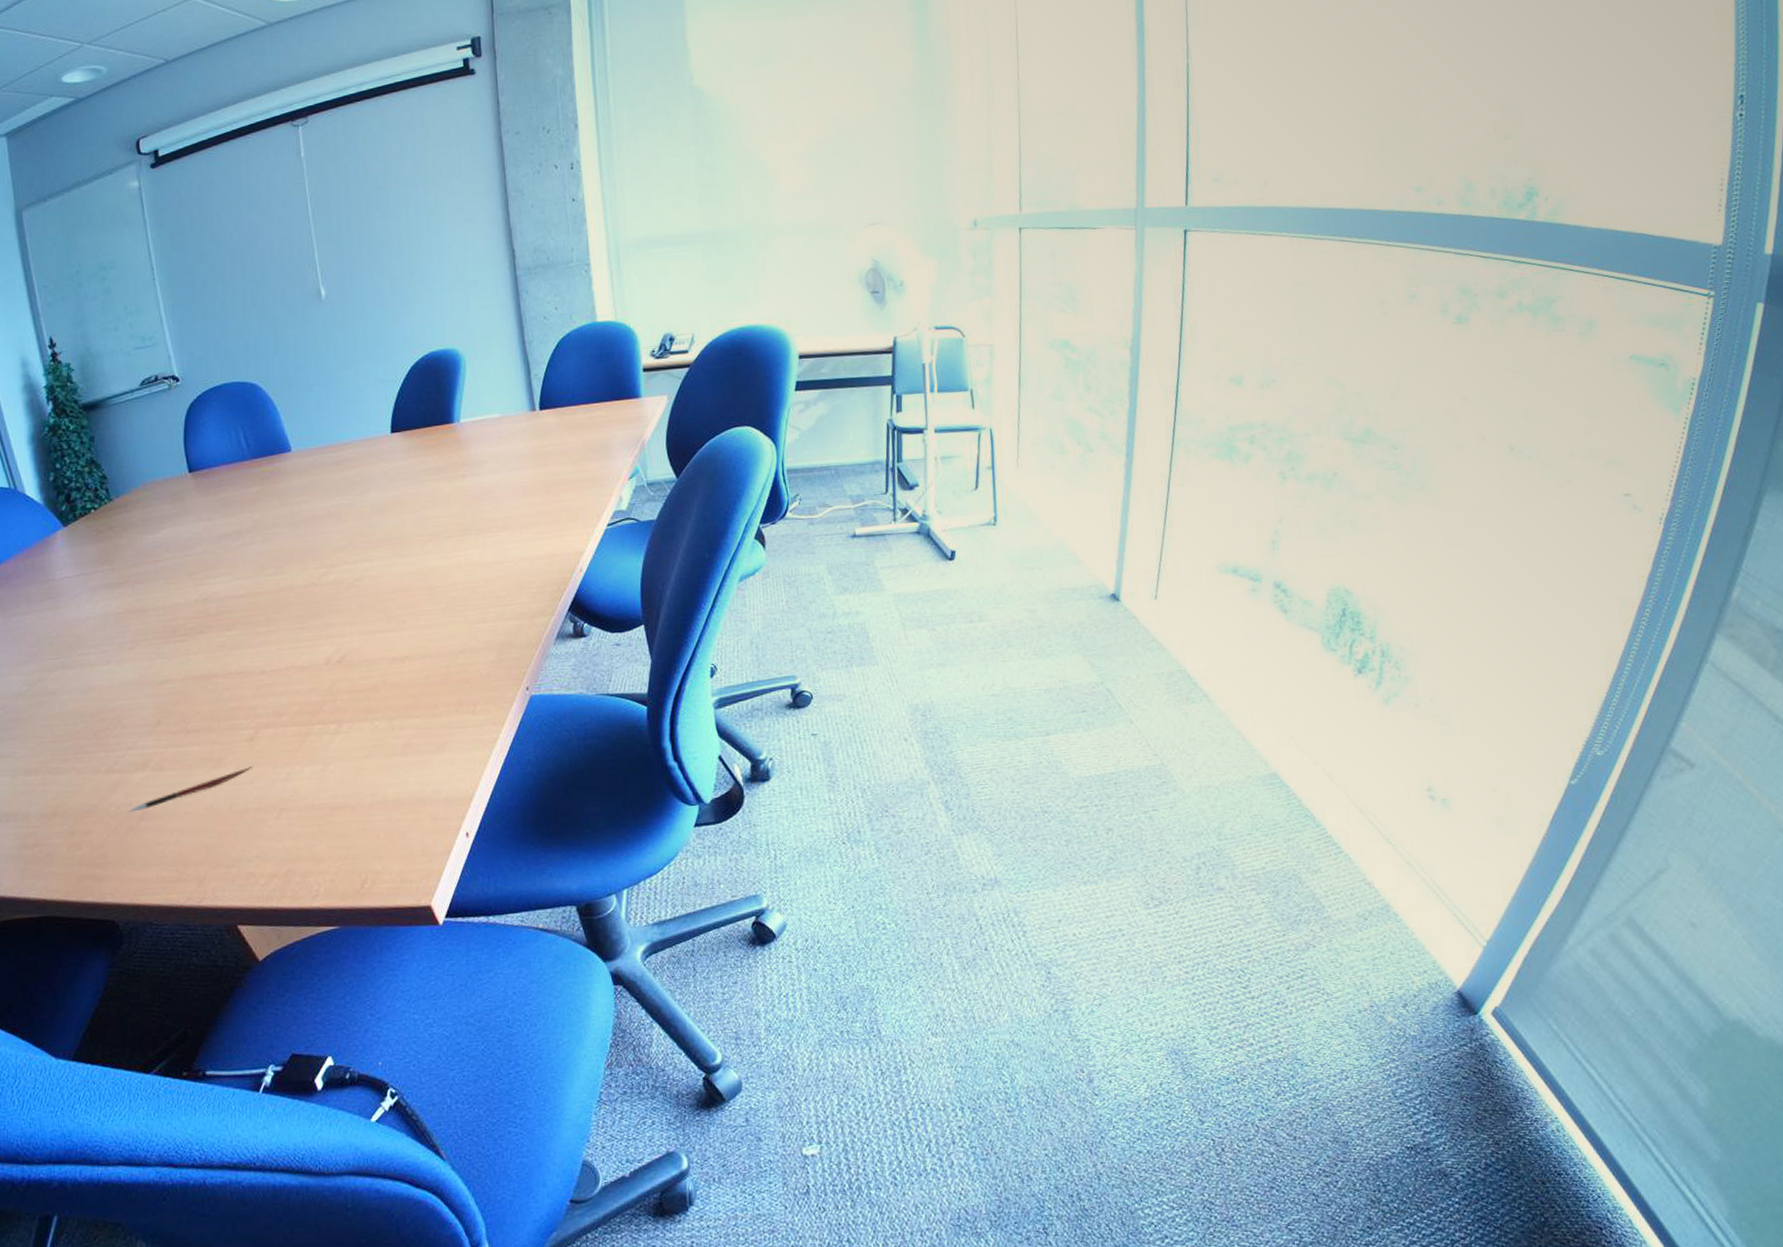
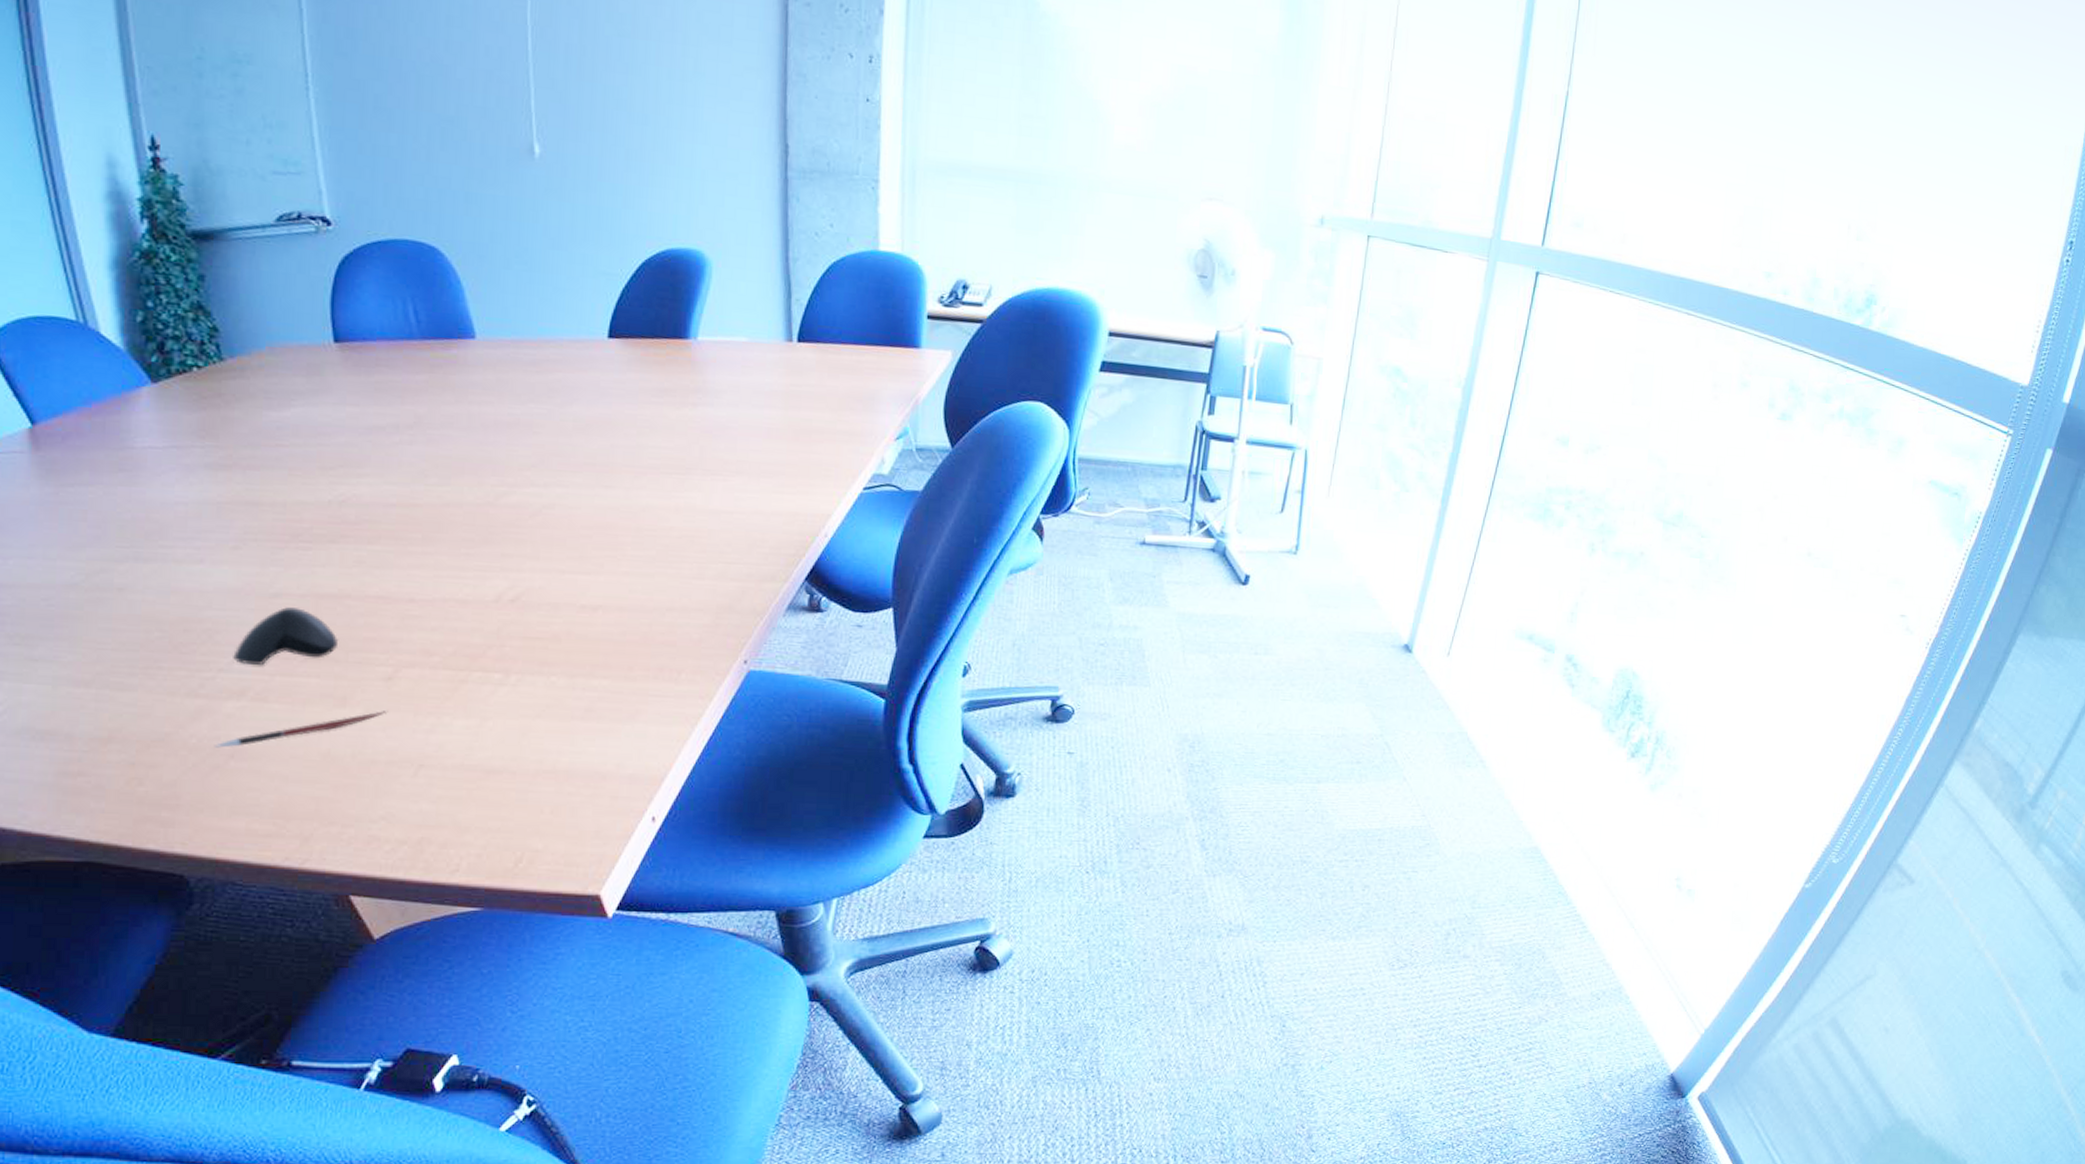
computer mouse: none [136,690,212,741] -> present [233,607,339,665]

